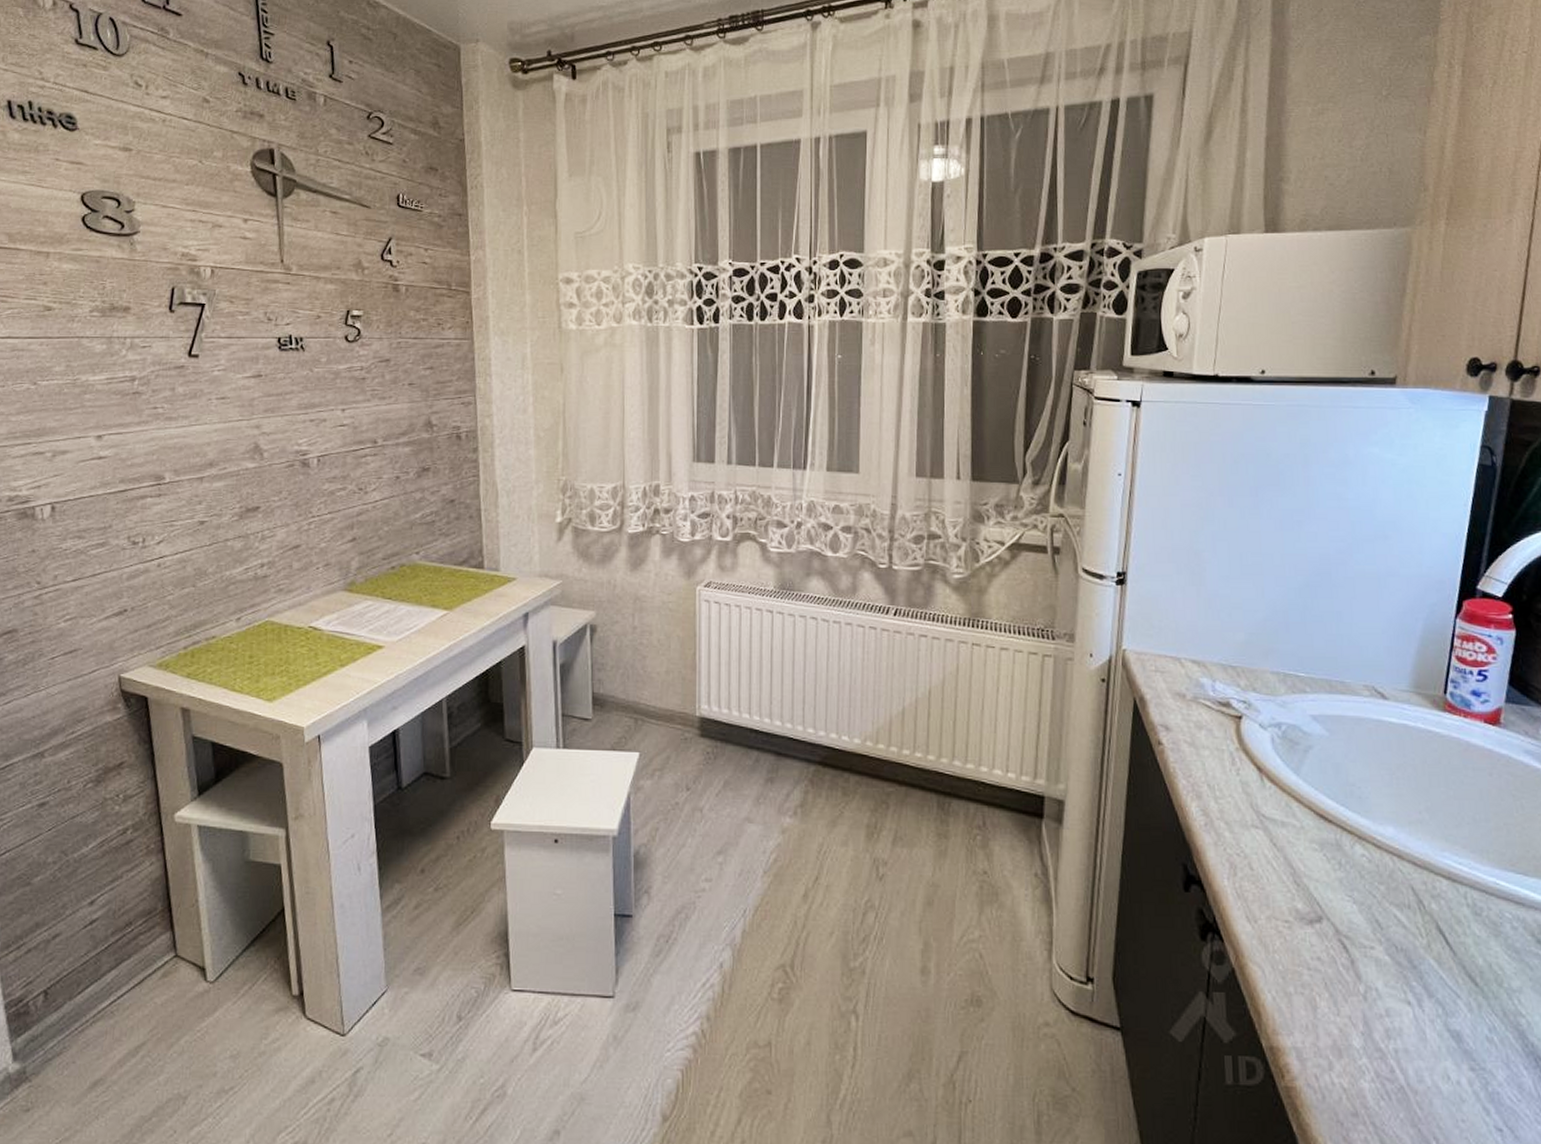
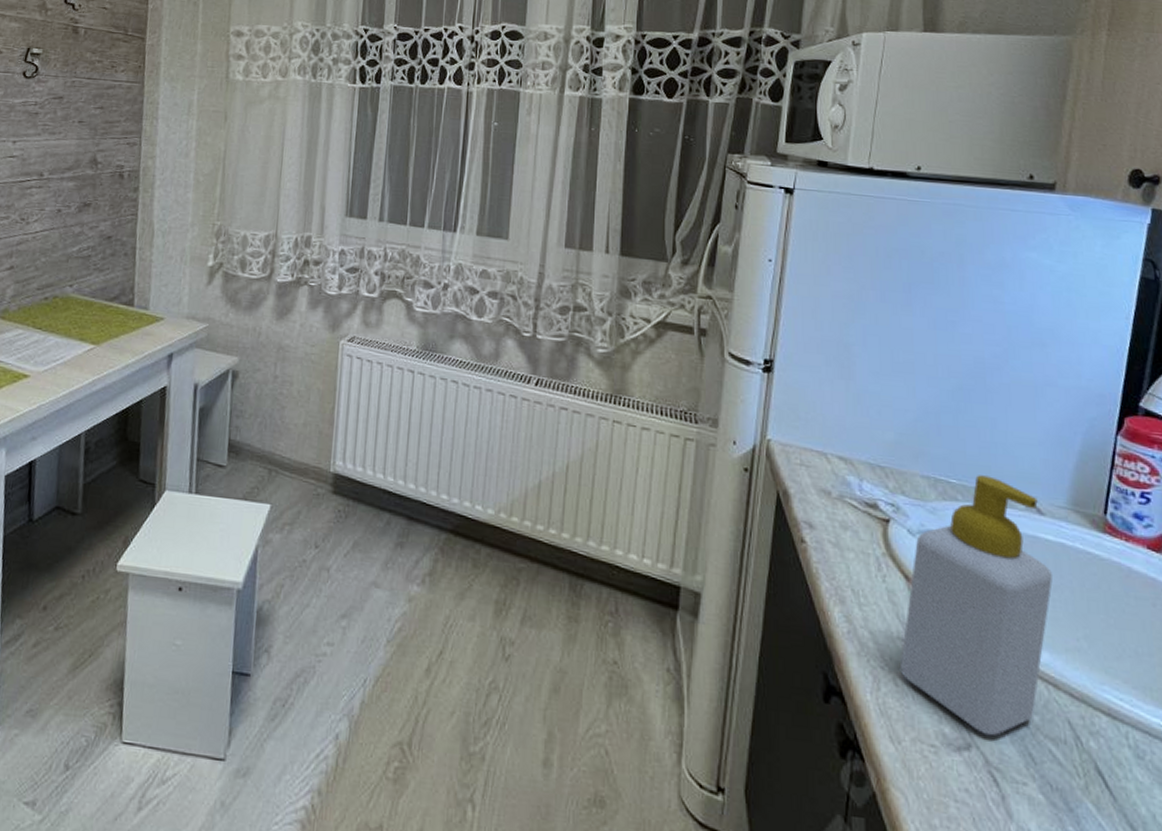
soap bottle: none [1254,667,1396,908] -> present [899,475,1053,737]

